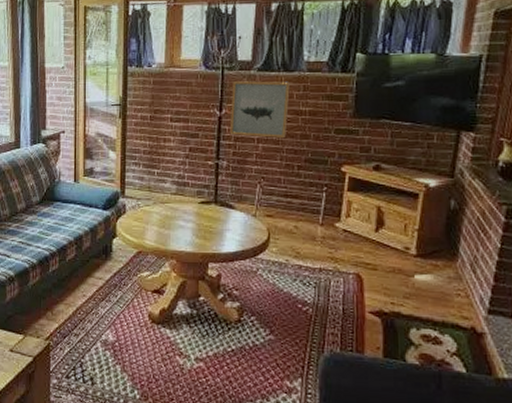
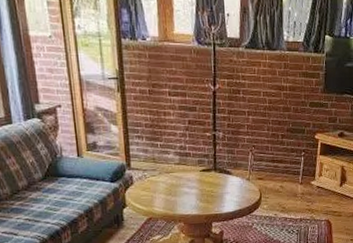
wall art: present [229,81,290,139] -> none [223,58,273,111]

